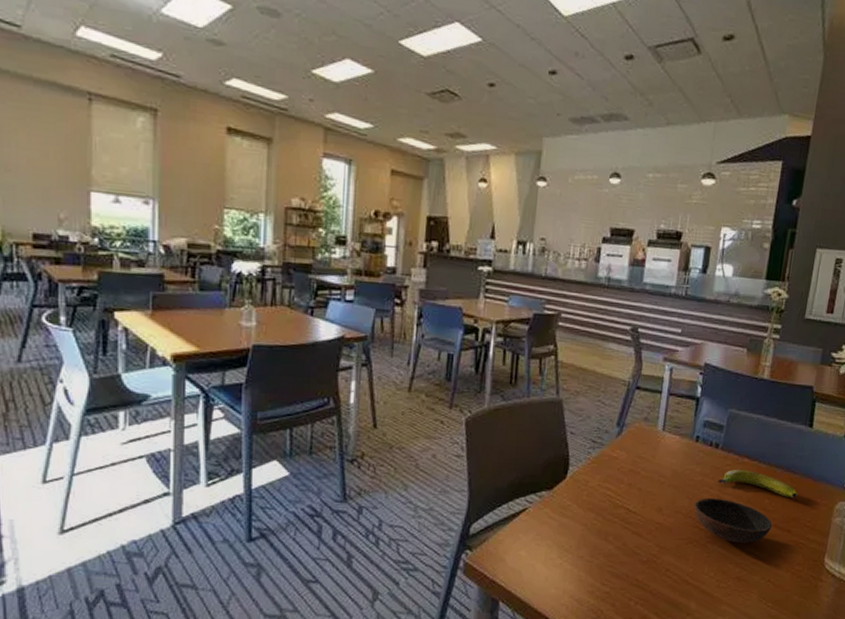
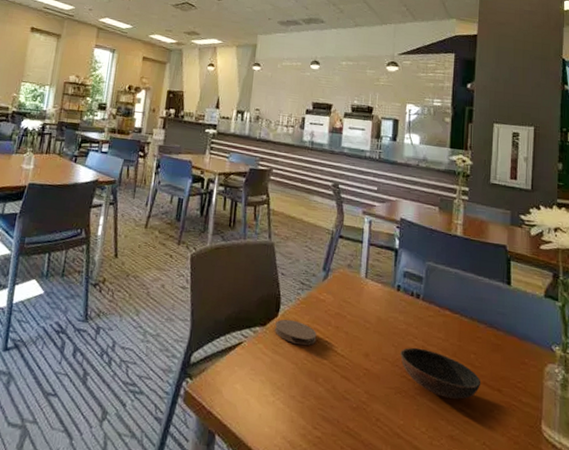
coaster: none [563,480,608,506] -> present [275,319,317,346]
banana: present [717,470,798,497] -> none [421,321,505,355]

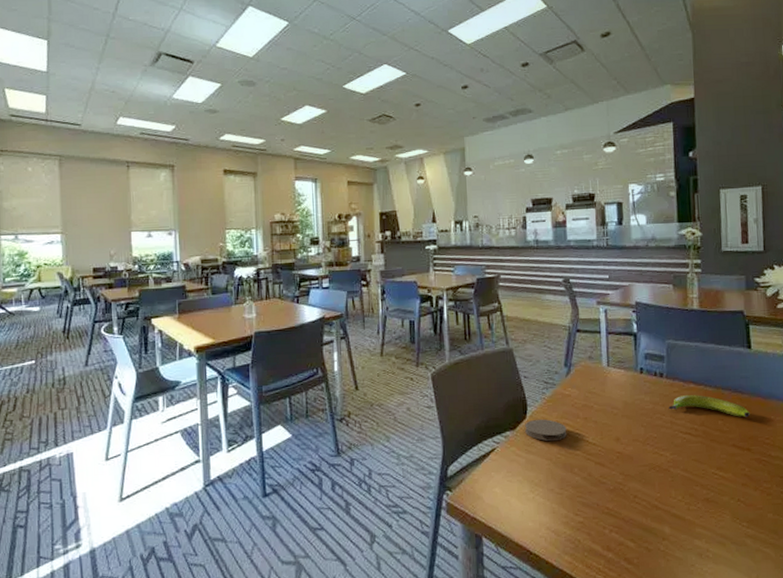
bowl: present [400,347,481,400] -> none [650,423,731,465]
banana: none [421,321,505,355] -> present [668,395,751,417]

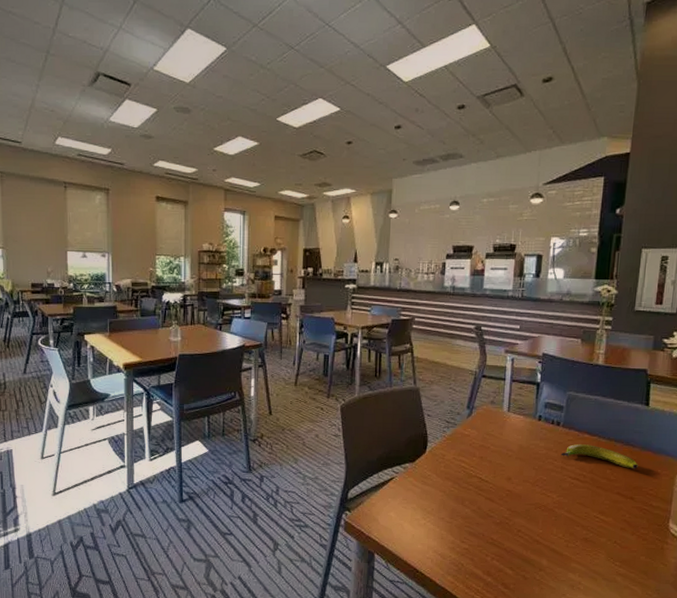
coaster: present [525,419,567,442] -> none [423,454,463,476]

